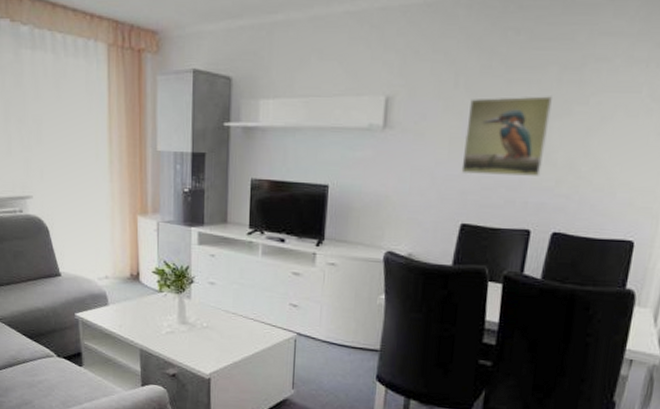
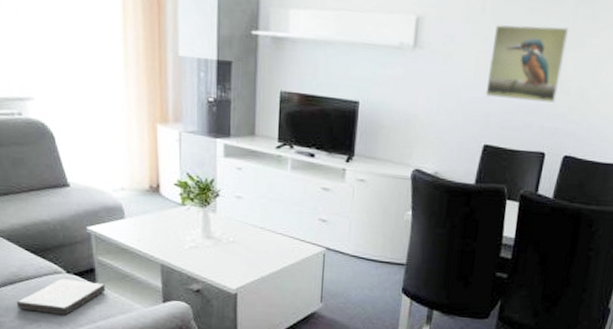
book: none [14,362,91,397] -> present [16,278,106,316]

